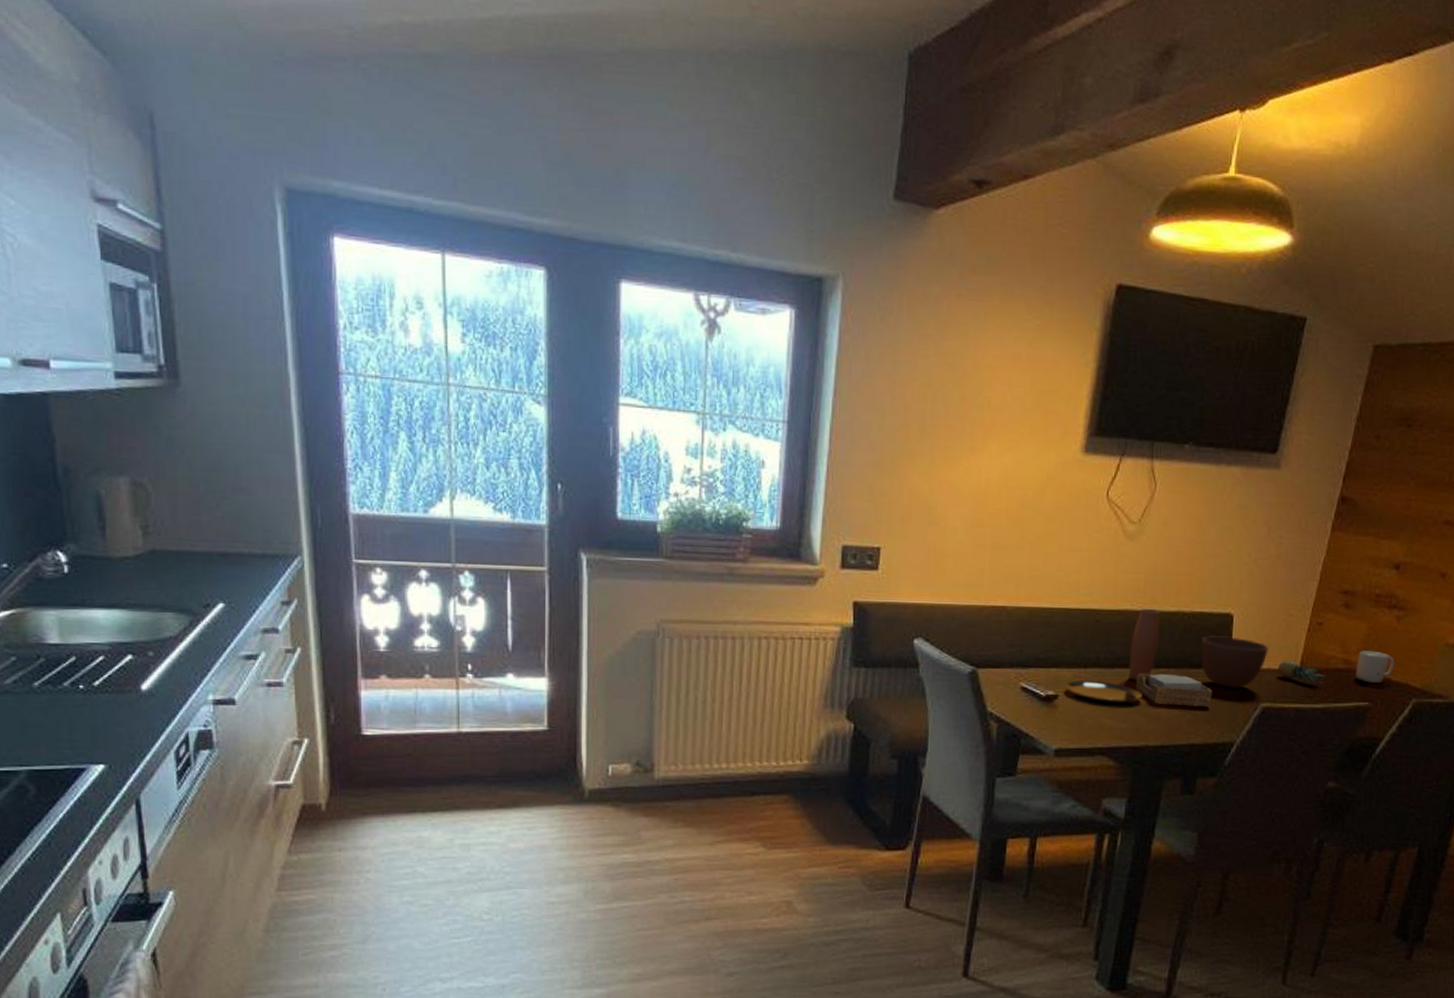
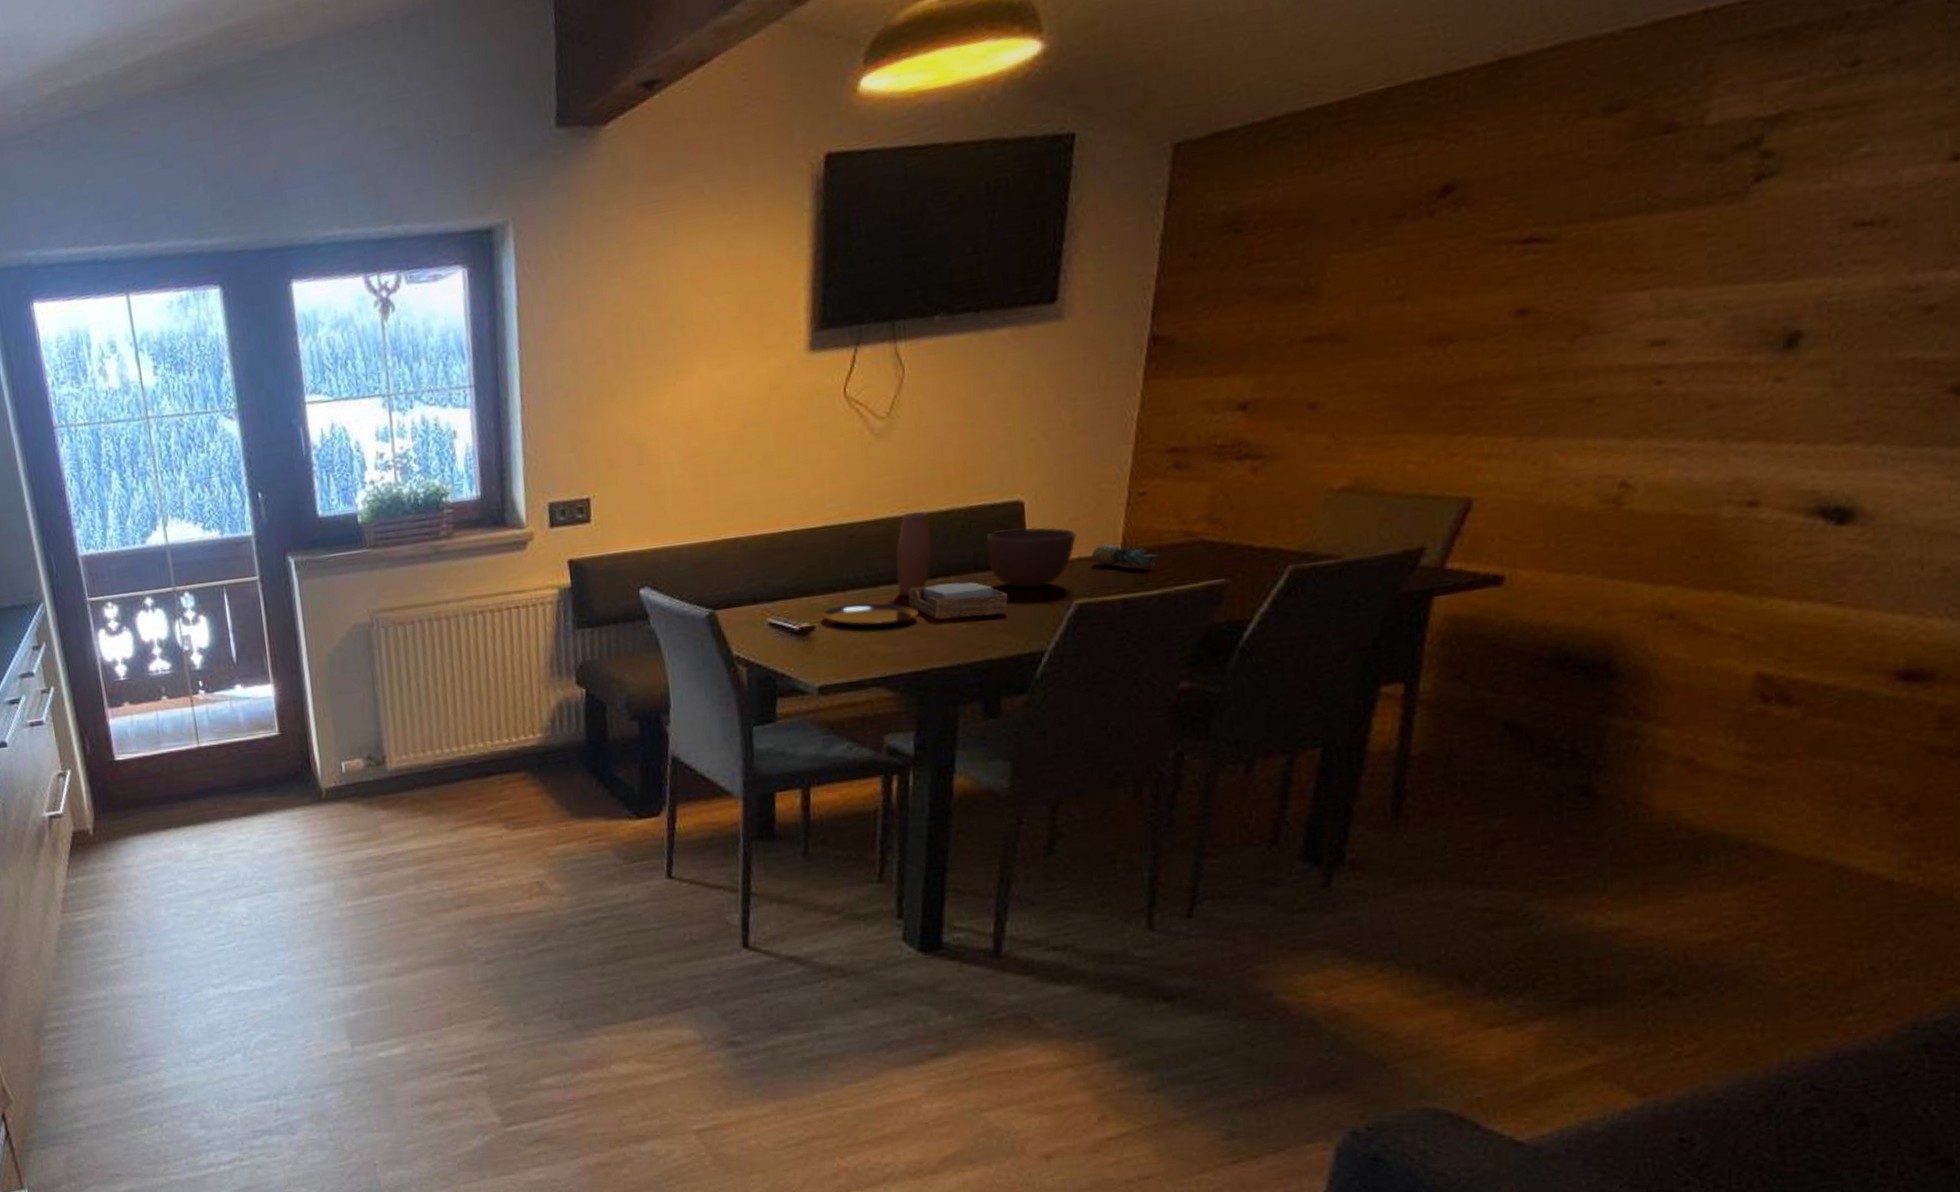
mug: present [1355,650,1395,683] -> none [1200,514,1256,555]

